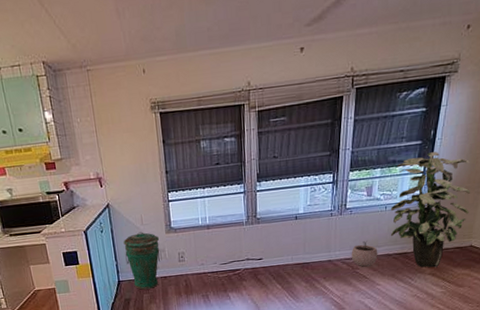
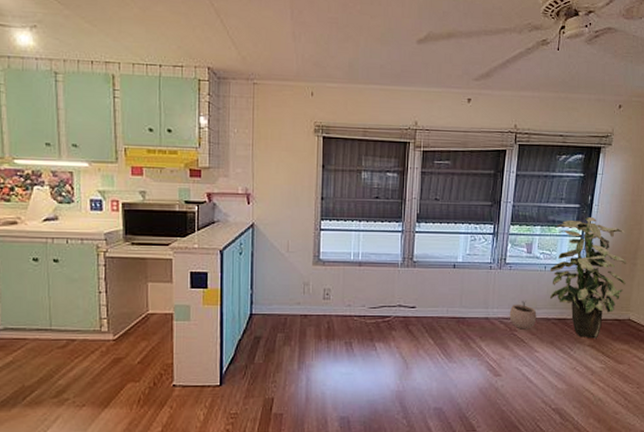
trash can: present [123,232,160,290] -> none [263,259,305,327]

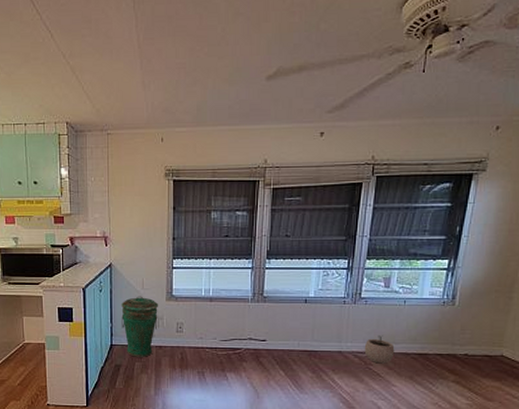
trash can: none [263,259,305,327] -> present [121,296,159,357]
indoor plant: present [549,217,627,339] -> none [409,249,501,375]

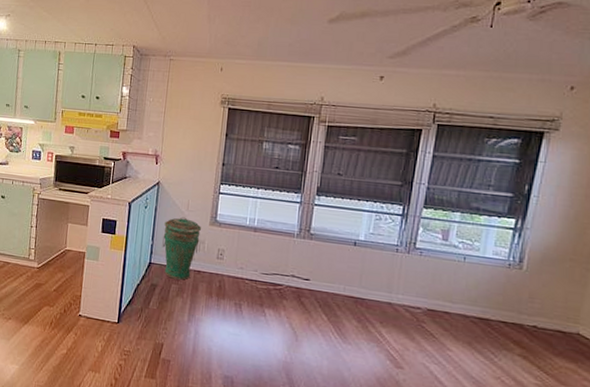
plant pot: present [364,335,395,364] -> none [416,291,452,324]

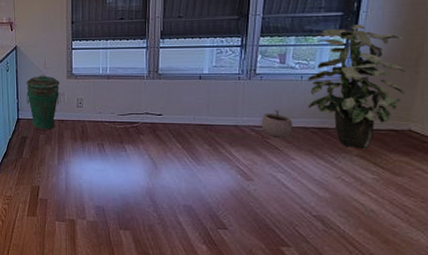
plant pot: none [416,291,452,324] -> present [261,110,293,138]
indoor plant: none [470,208,577,349] -> present [307,25,407,149]

